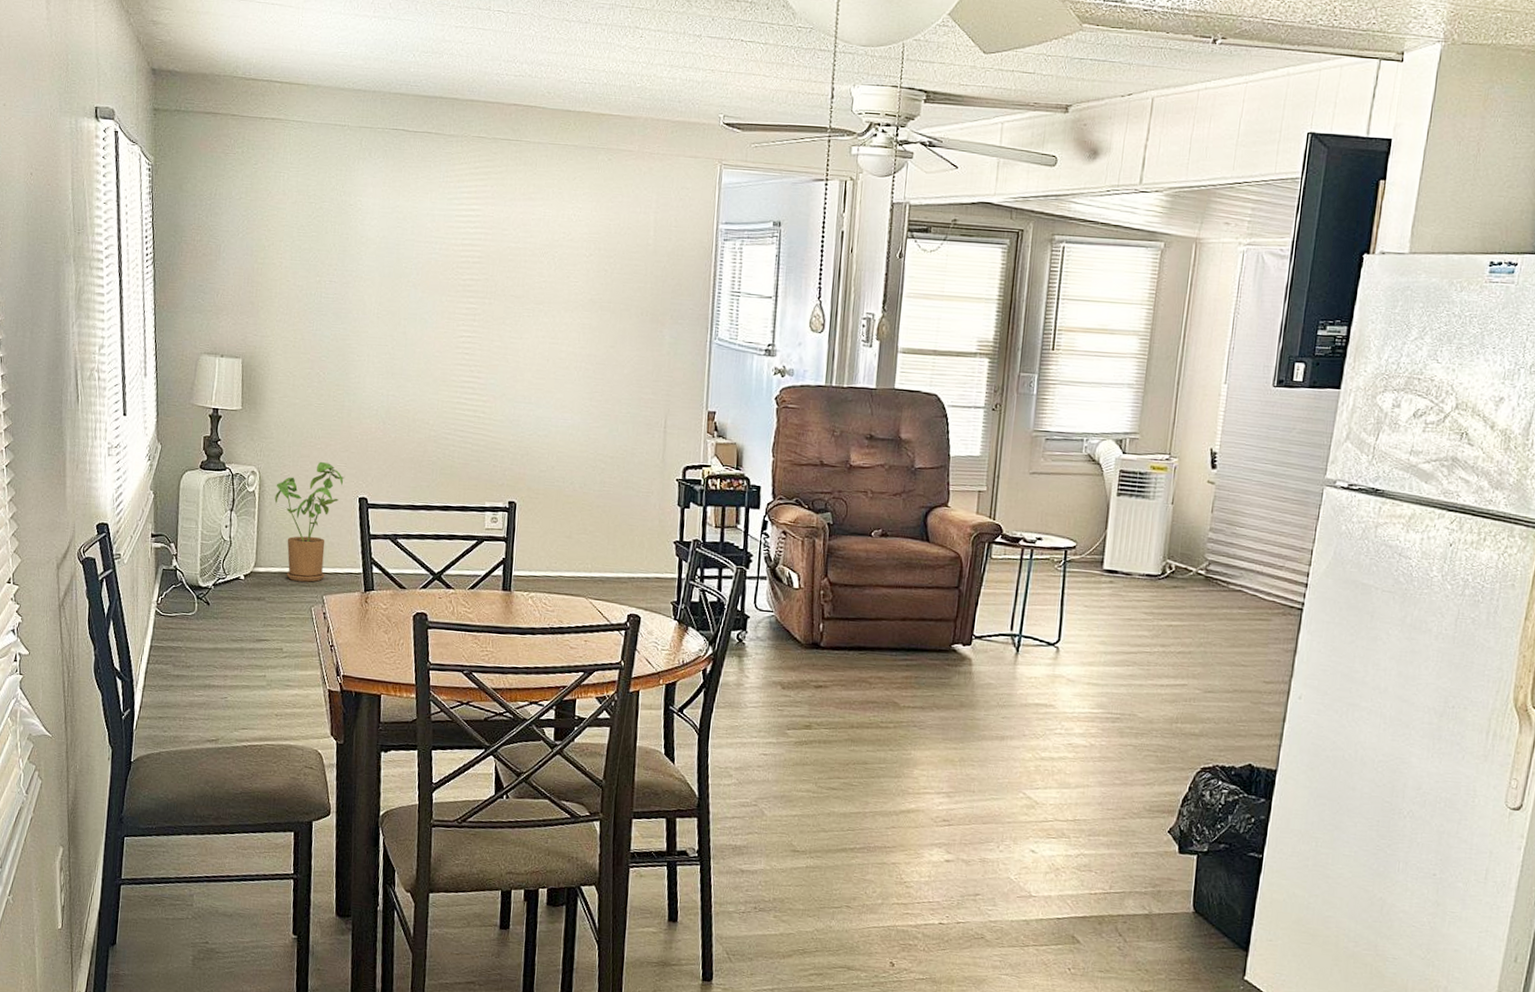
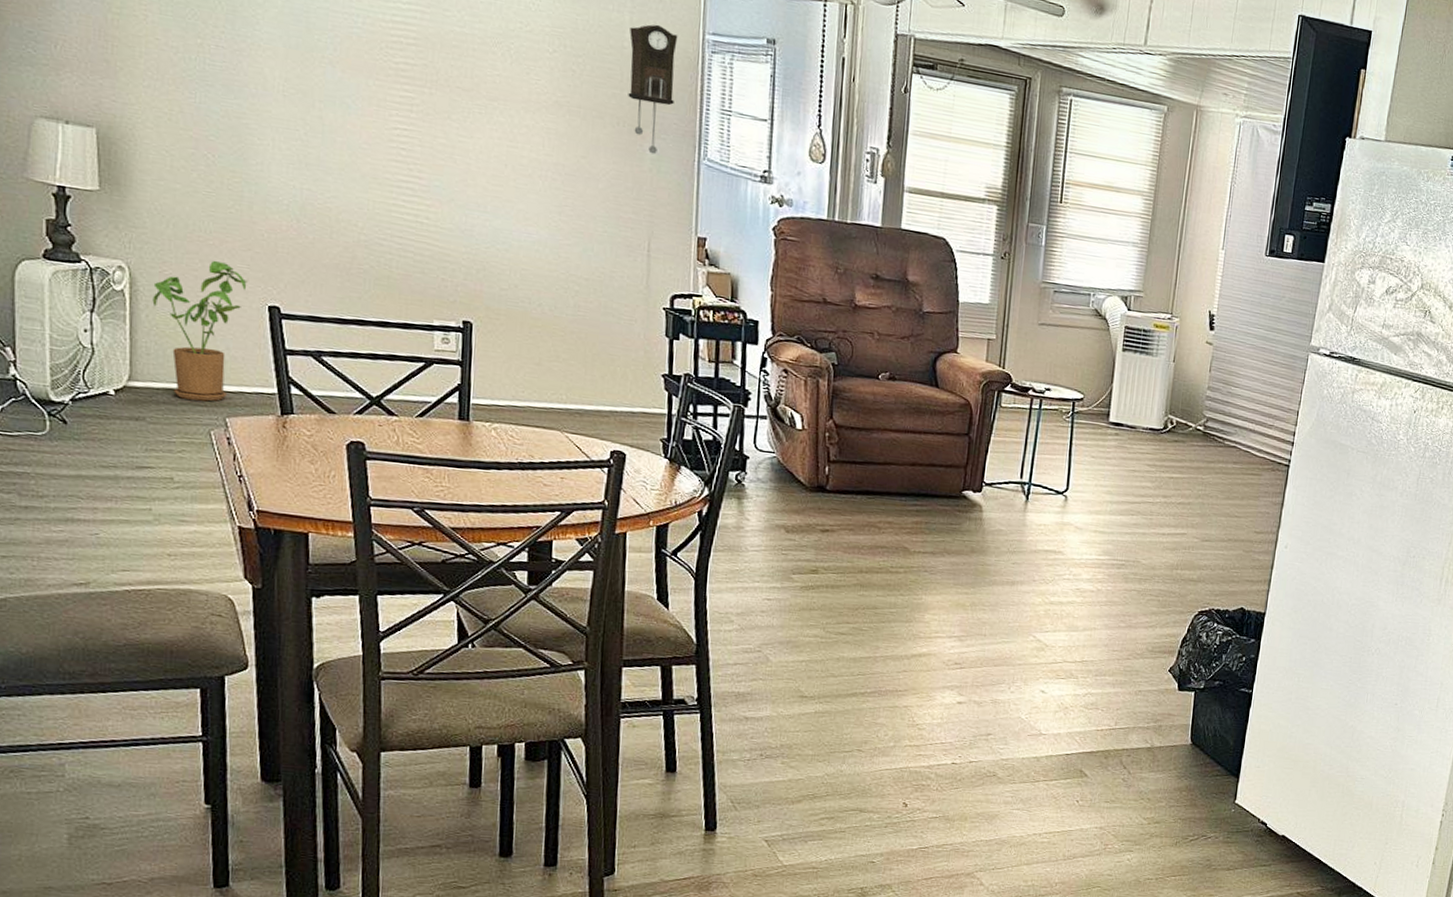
pendulum clock: none [651,220,695,339] -> present [628,24,678,155]

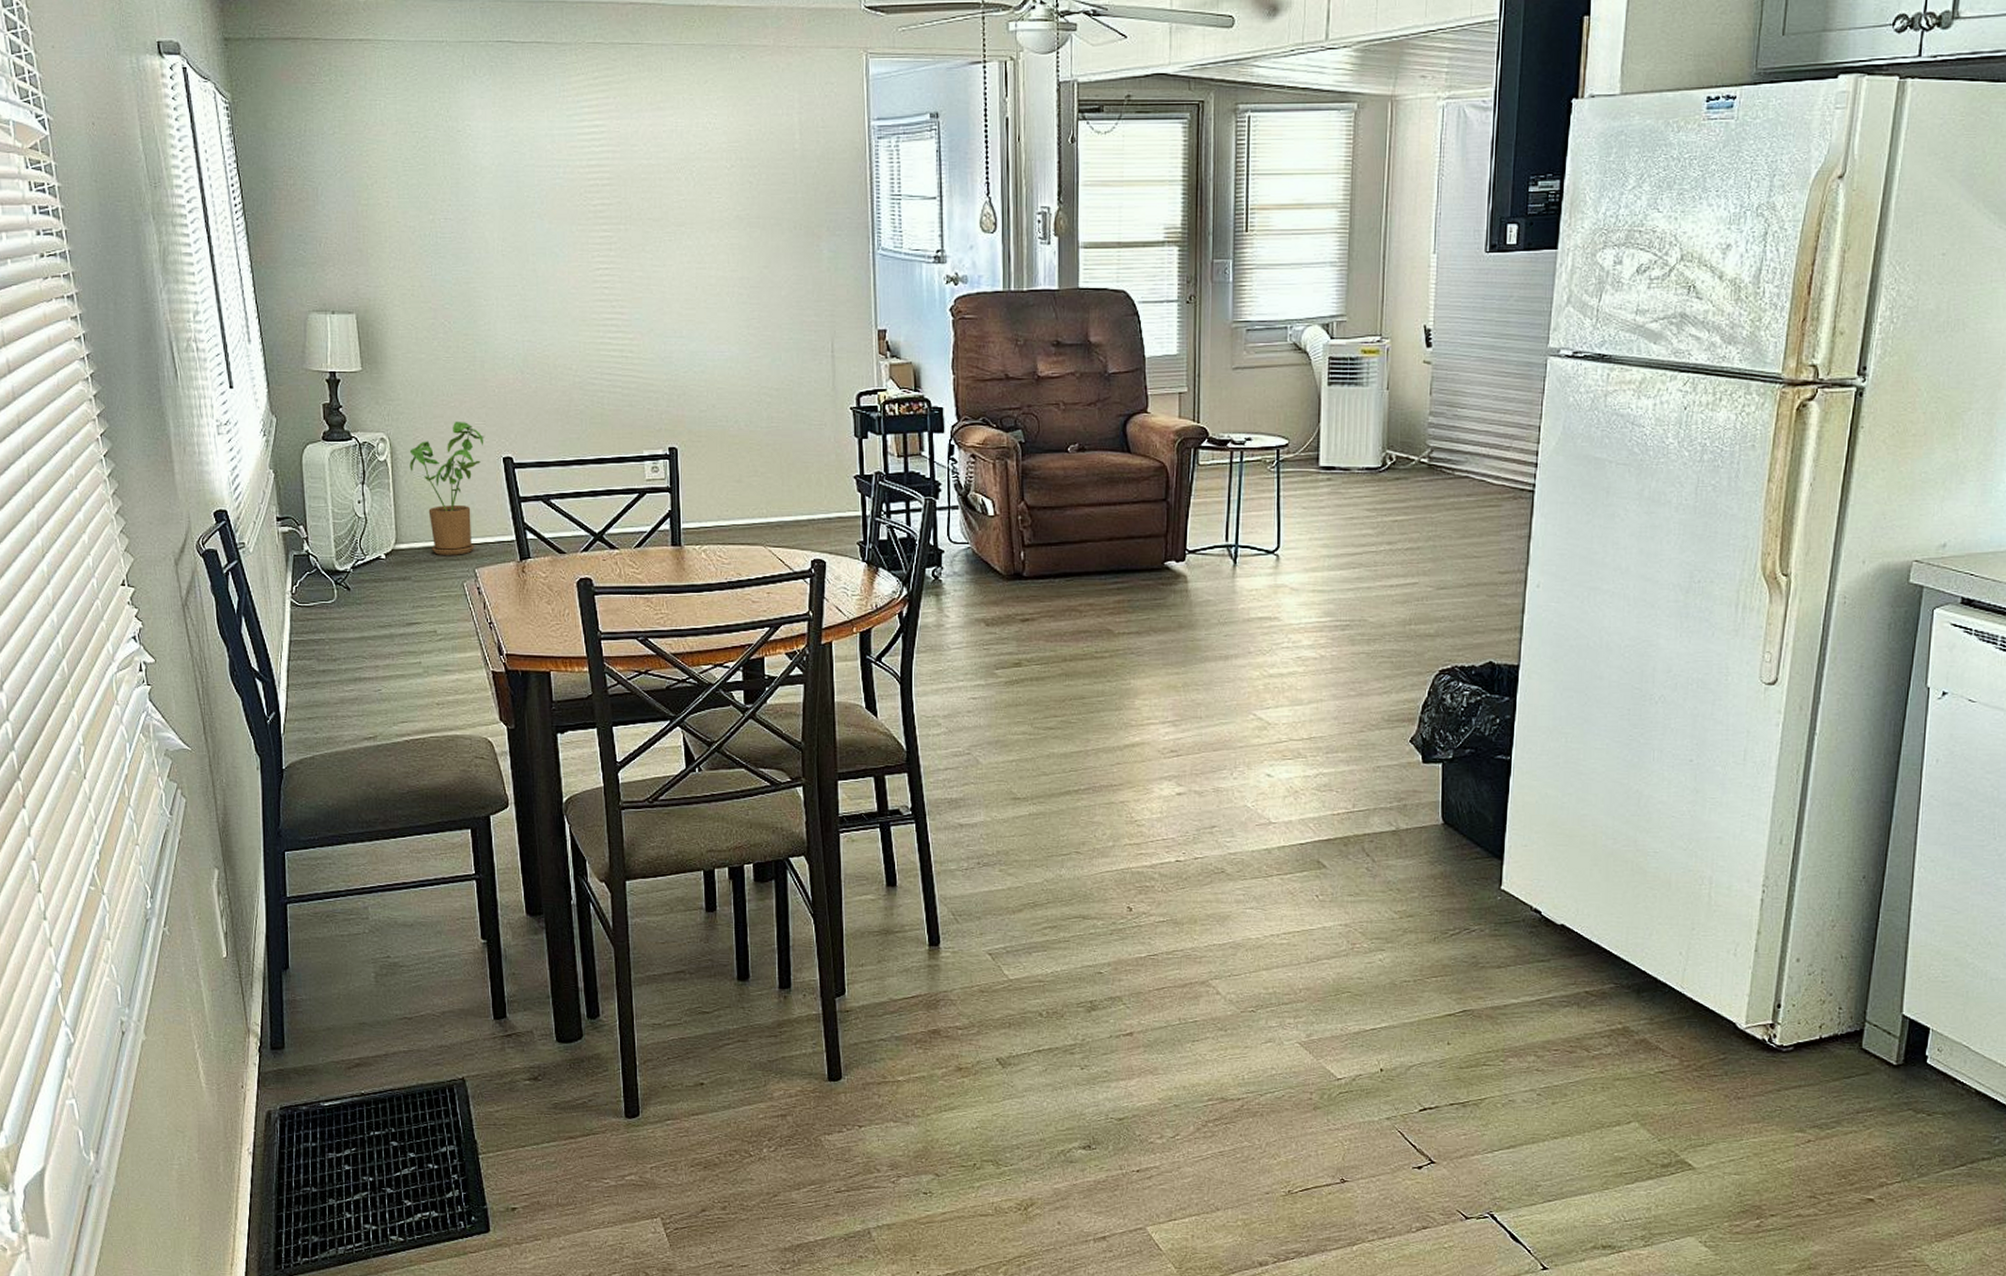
pendulum clock: present [628,24,678,155] -> none [799,120,846,252]

